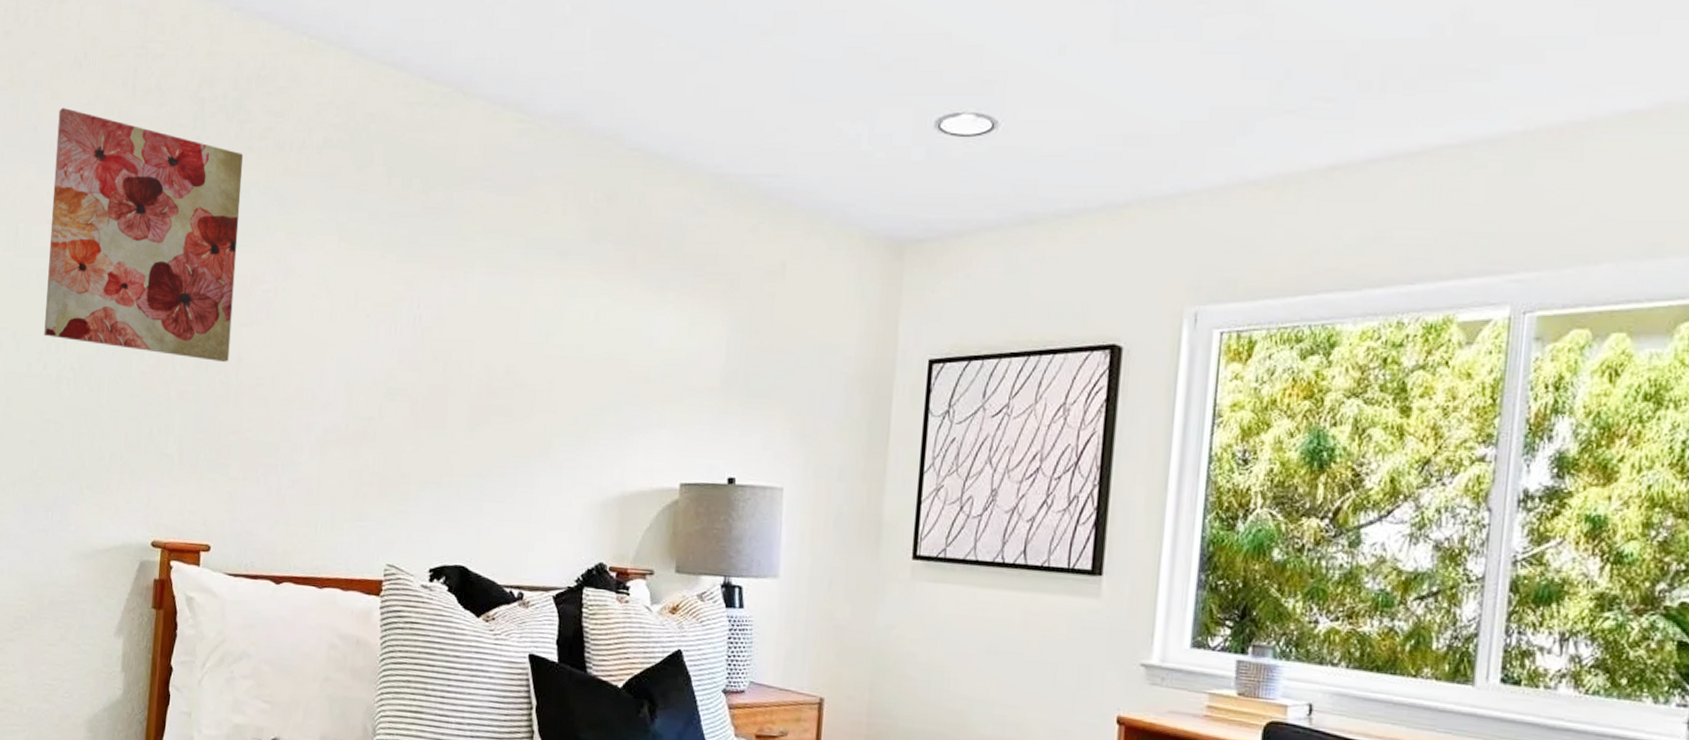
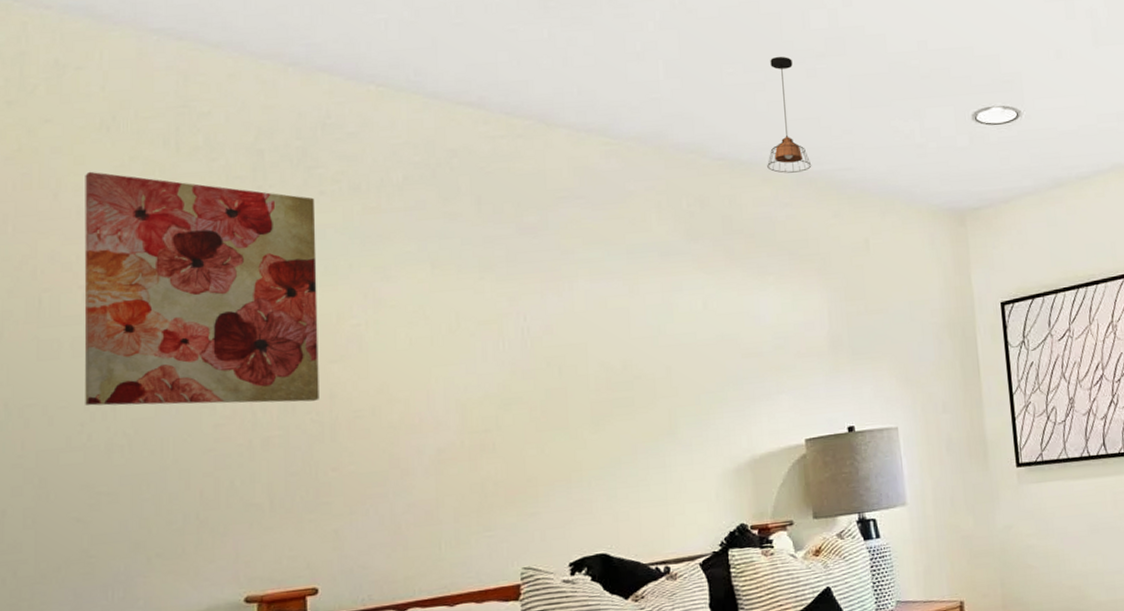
pendant light: none [686,30,736,174] -> present [767,56,812,173]

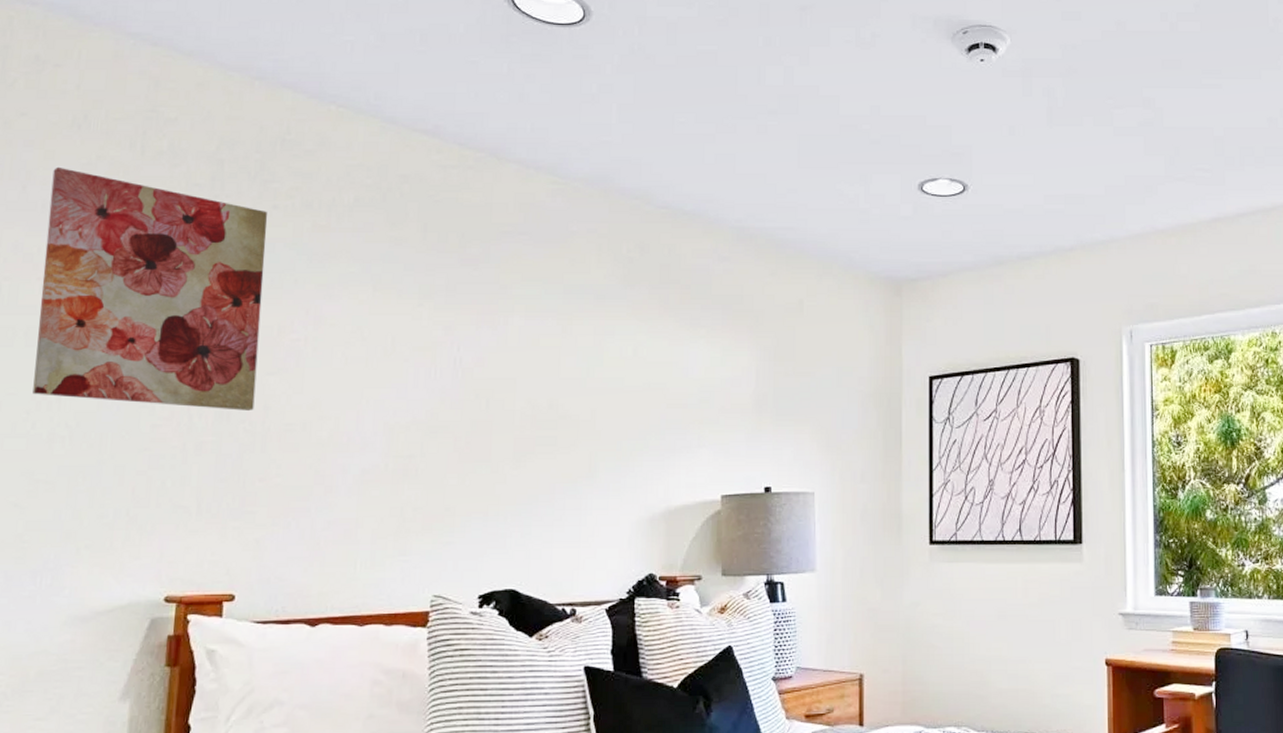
pendant light: present [767,56,812,173] -> none [709,109,754,227]

